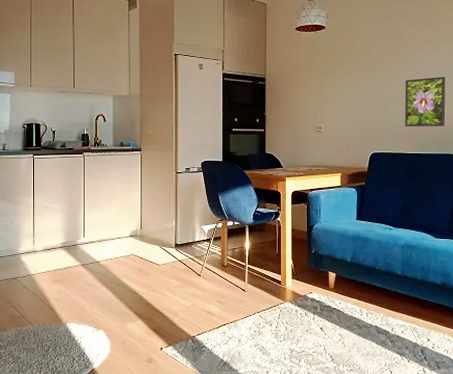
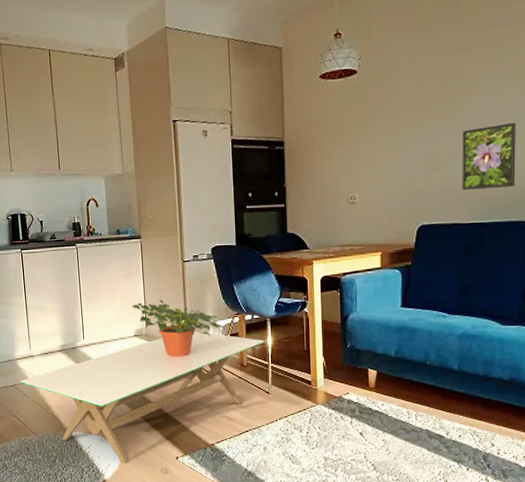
coffee table: none [21,233,243,354] -> present [20,331,265,465]
potted plant: none [129,205,209,256] -> present [132,300,224,357]

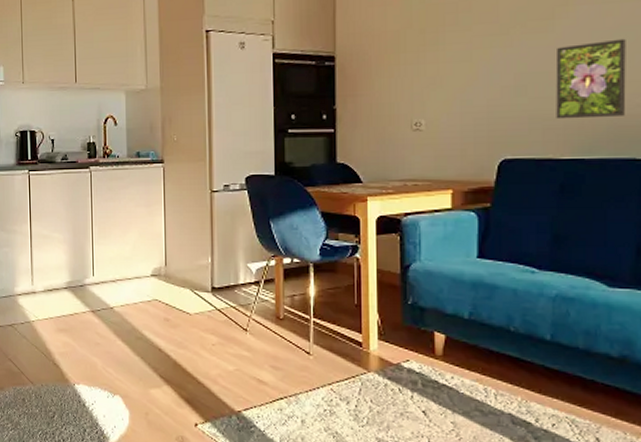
coffee table: present [20,331,265,465] -> none [19,273,306,428]
potted plant: present [132,300,224,357] -> none [150,235,258,304]

